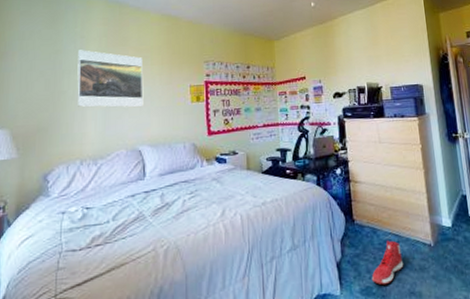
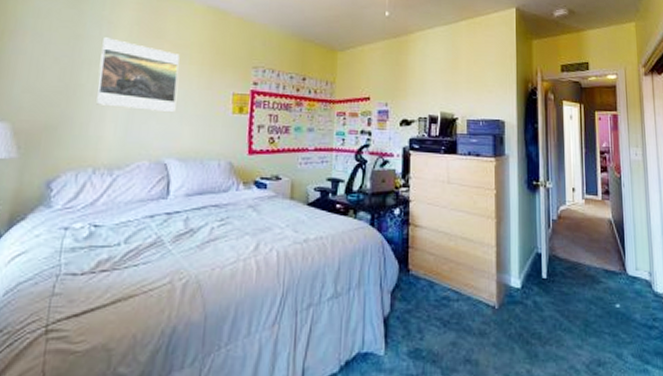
sneaker: present [371,240,404,285] -> none [422,298,462,349]

